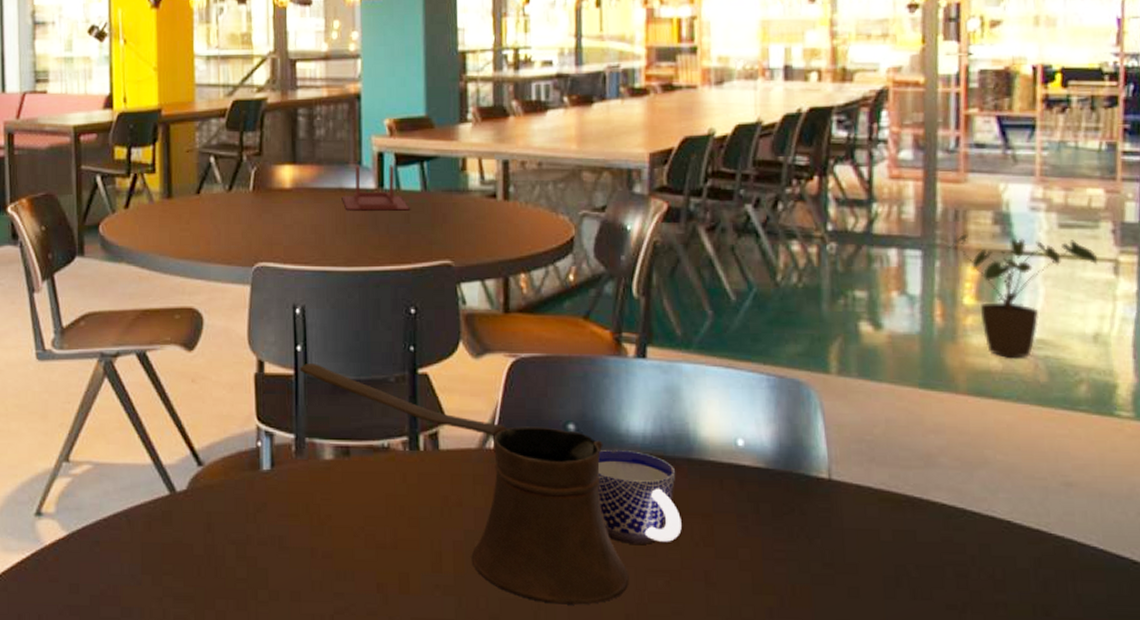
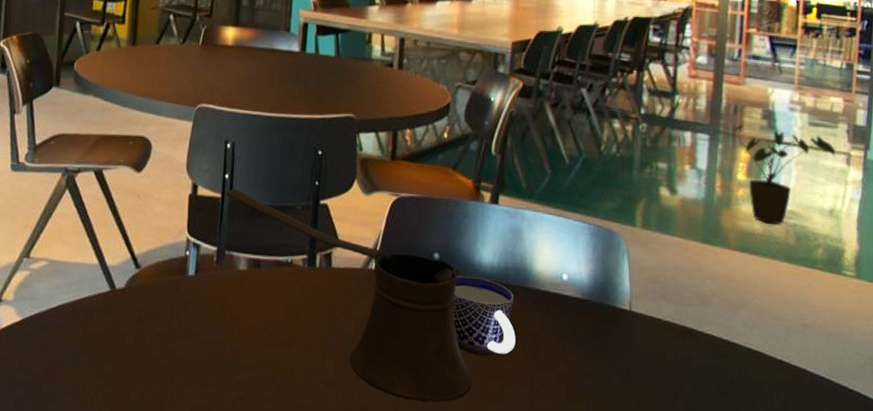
napkin holder: present [341,165,410,211] -> none [272,31,325,72]

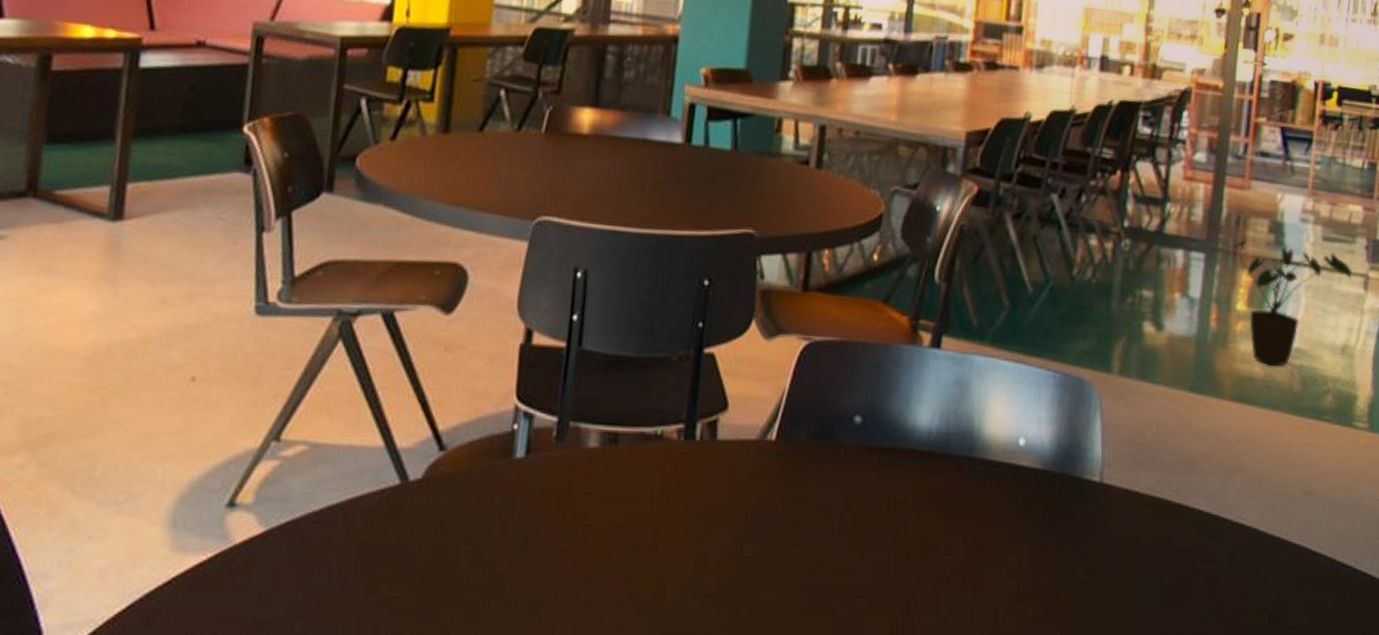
coffee pot: present [225,189,472,402] -> none [572,334,899,616]
cup: present [453,275,516,355] -> none [877,444,957,549]

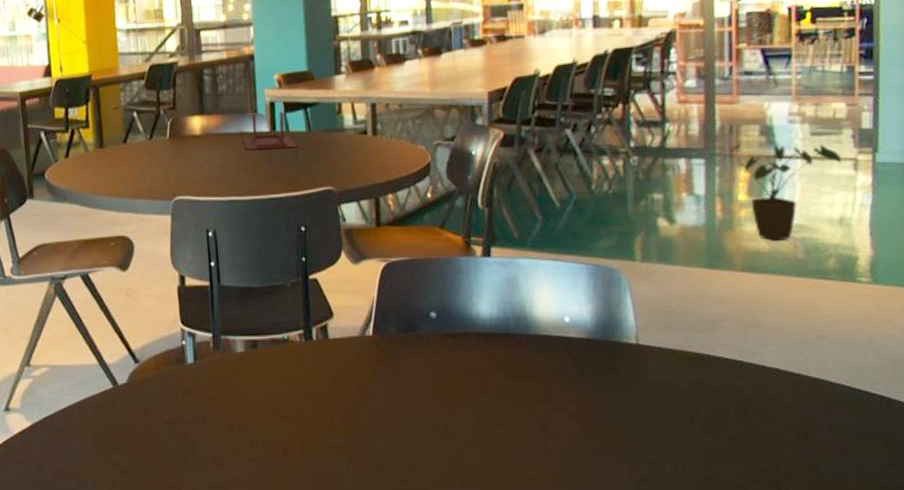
napkin holder: none [643,115,717,171] -> present [242,111,298,151]

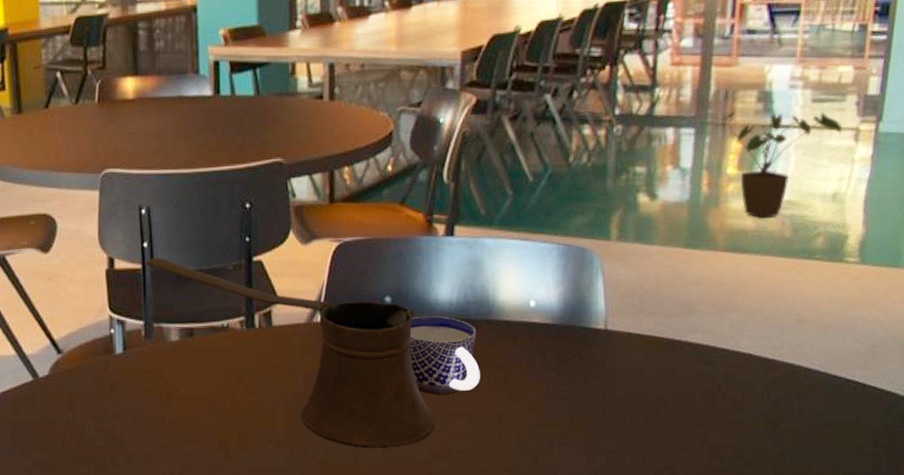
coffee pot: none [213,275,483,456] -> present [146,257,435,448]
napkin holder: present [242,111,298,151] -> none [181,72,244,117]
cup: none [455,330,523,405] -> present [410,315,480,395]

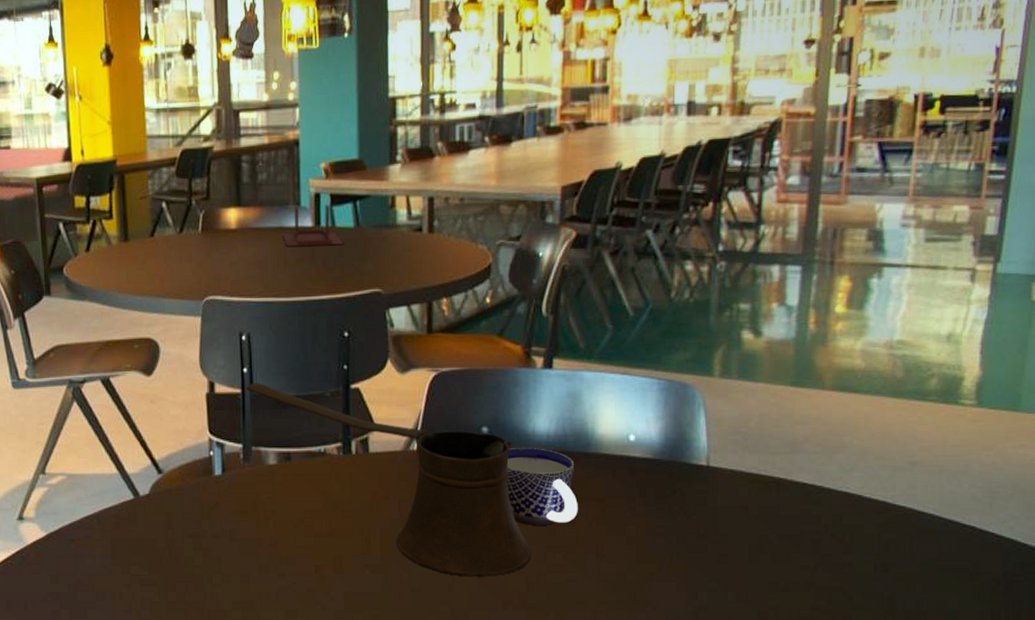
napkin holder: none [181,72,244,117] -> present [282,204,344,247]
house plant: present [716,112,843,218] -> none [824,250,958,358]

